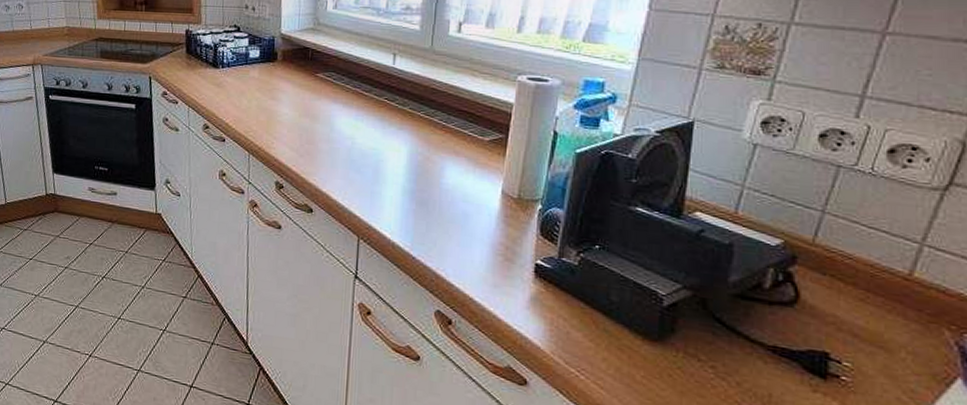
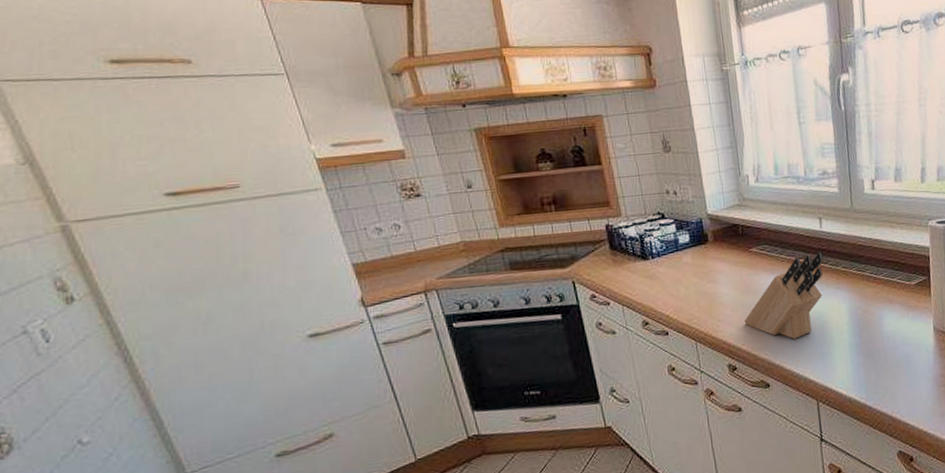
knife block: none [298,89,391,171] -> present [744,252,823,339]

